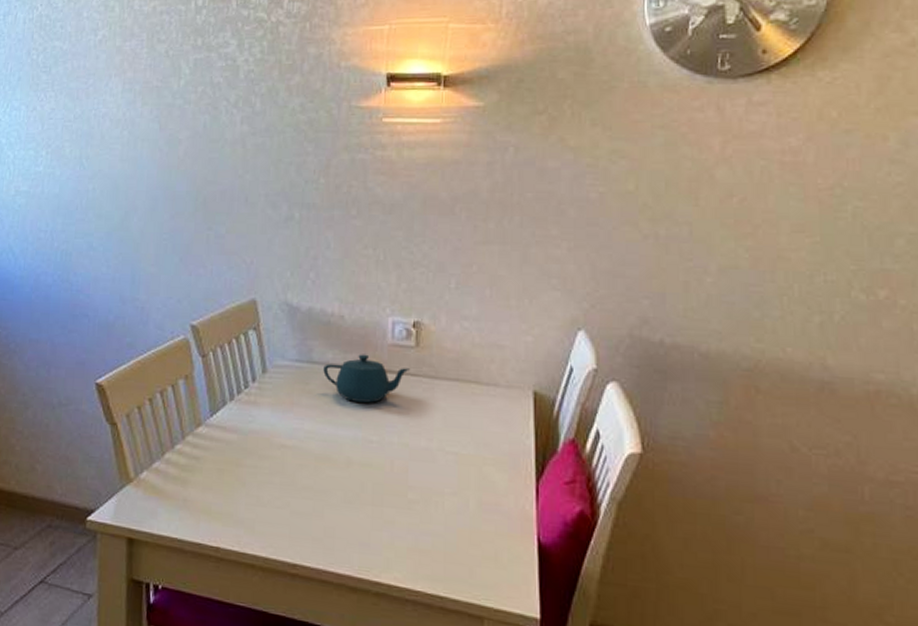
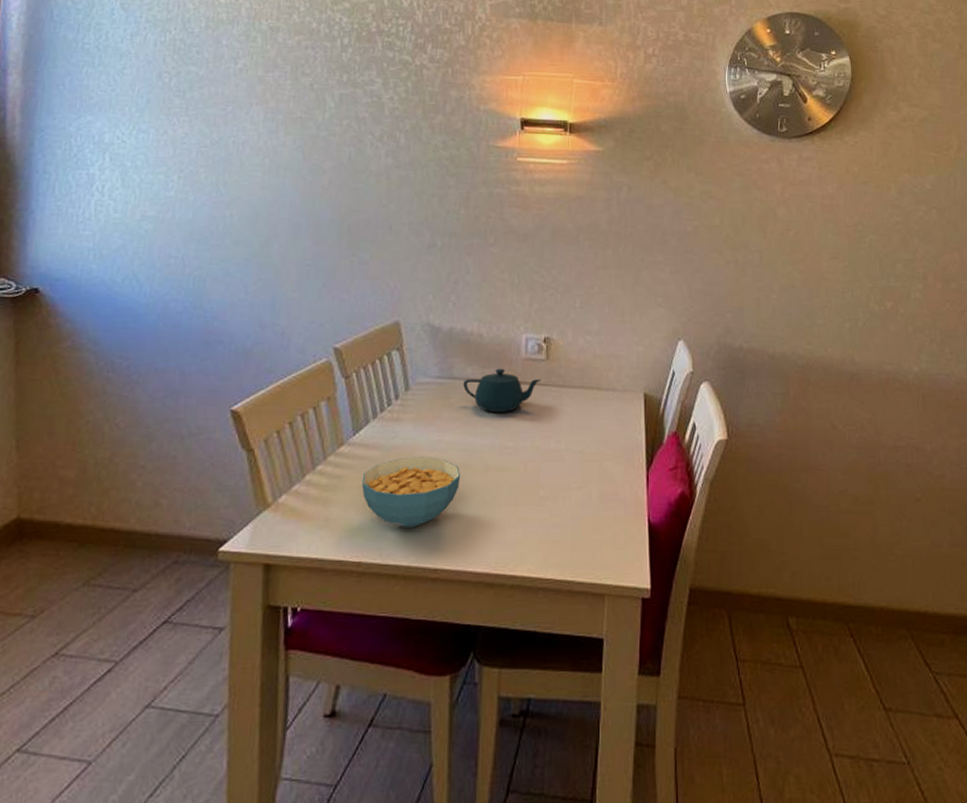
cereal bowl: none [219,443,321,518] -> present [361,457,461,528]

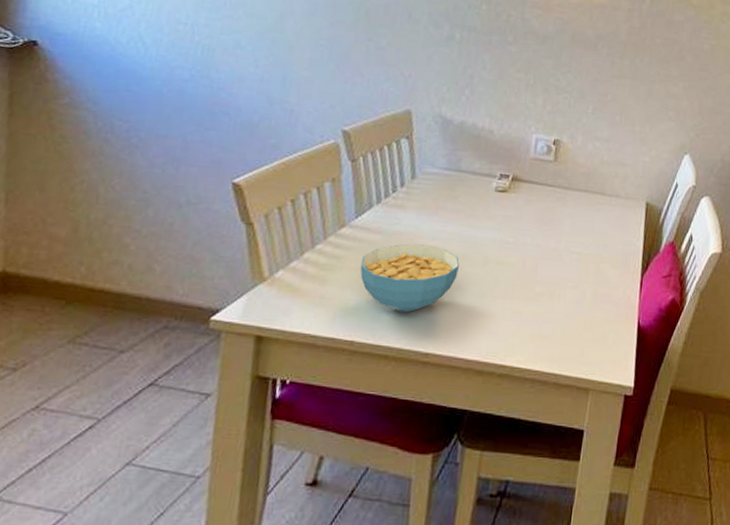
teapot: present [463,368,541,412] -> none [469,165,547,209]

